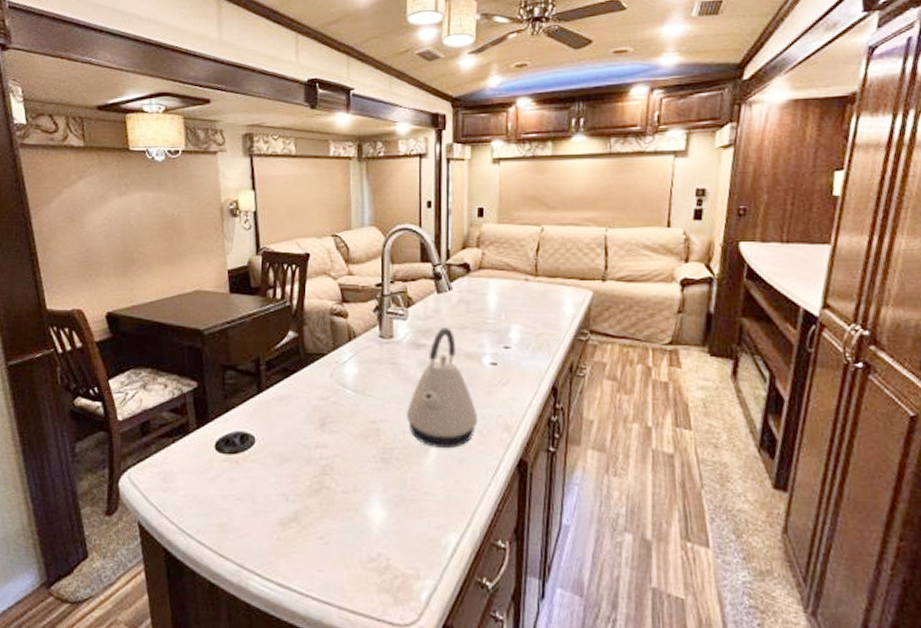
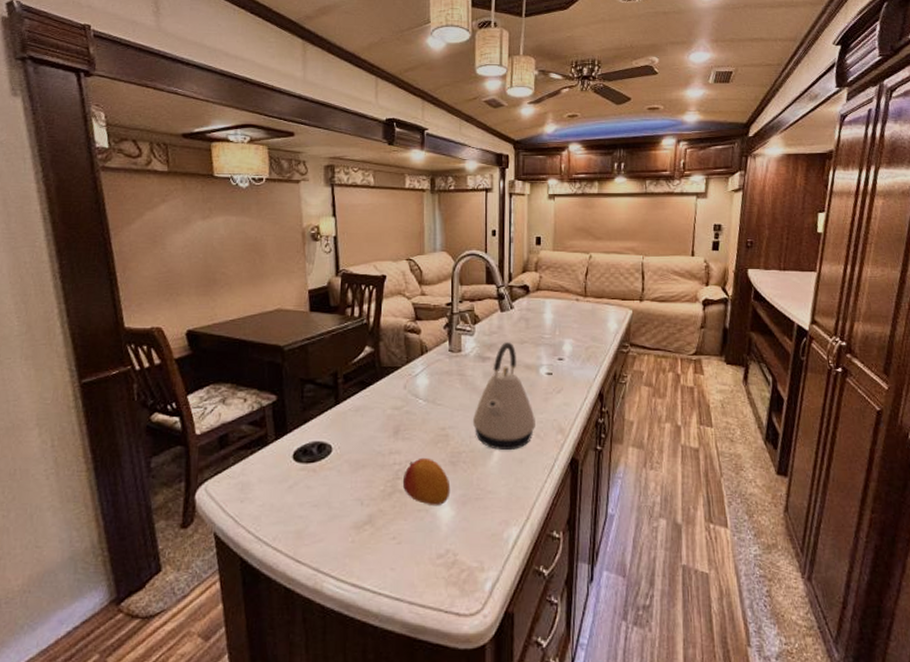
fruit: none [330,453,382,506] -> present [402,457,451,507]

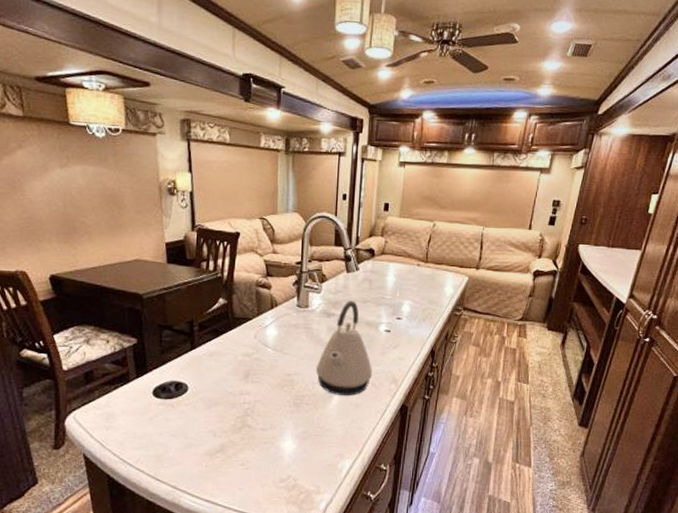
fruit: present [402,457,451,507] -> none [251,399,294,440]

